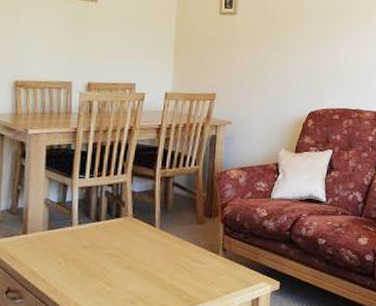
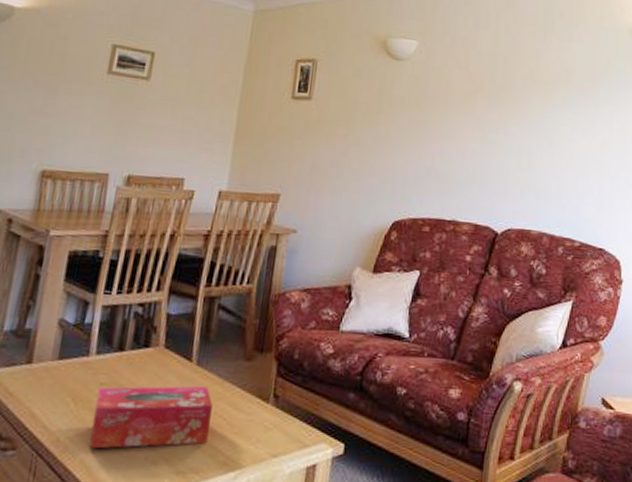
tissue box: none [80,245,175,295] -> present [89,386,213,449]

